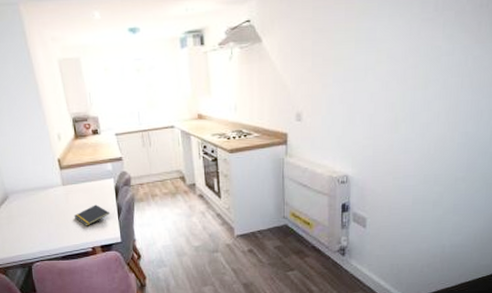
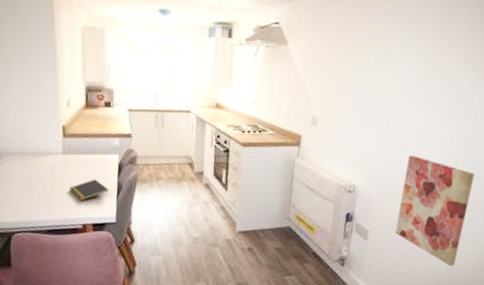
wall art: none [393,136,474,243] -> present [394,155,475,267]

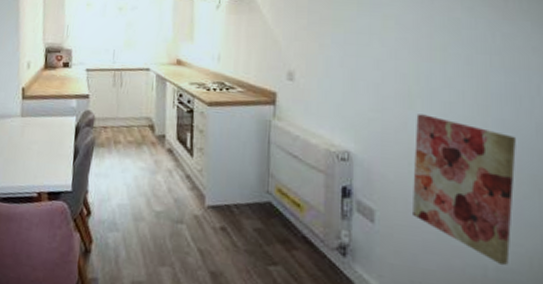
notepad: present [69,179,109,201] -> none [25,143,66,167]

